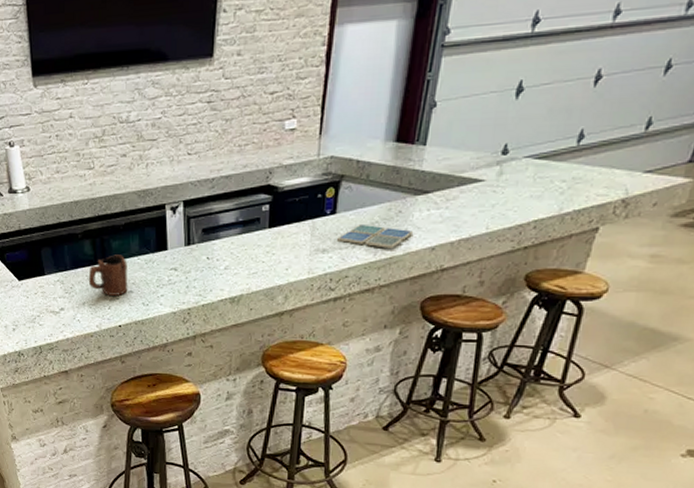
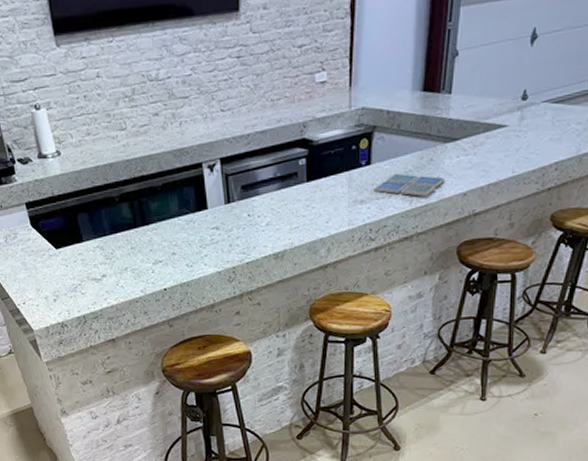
mug: present [88,255,128,296] -> none [128,216,171,259]

